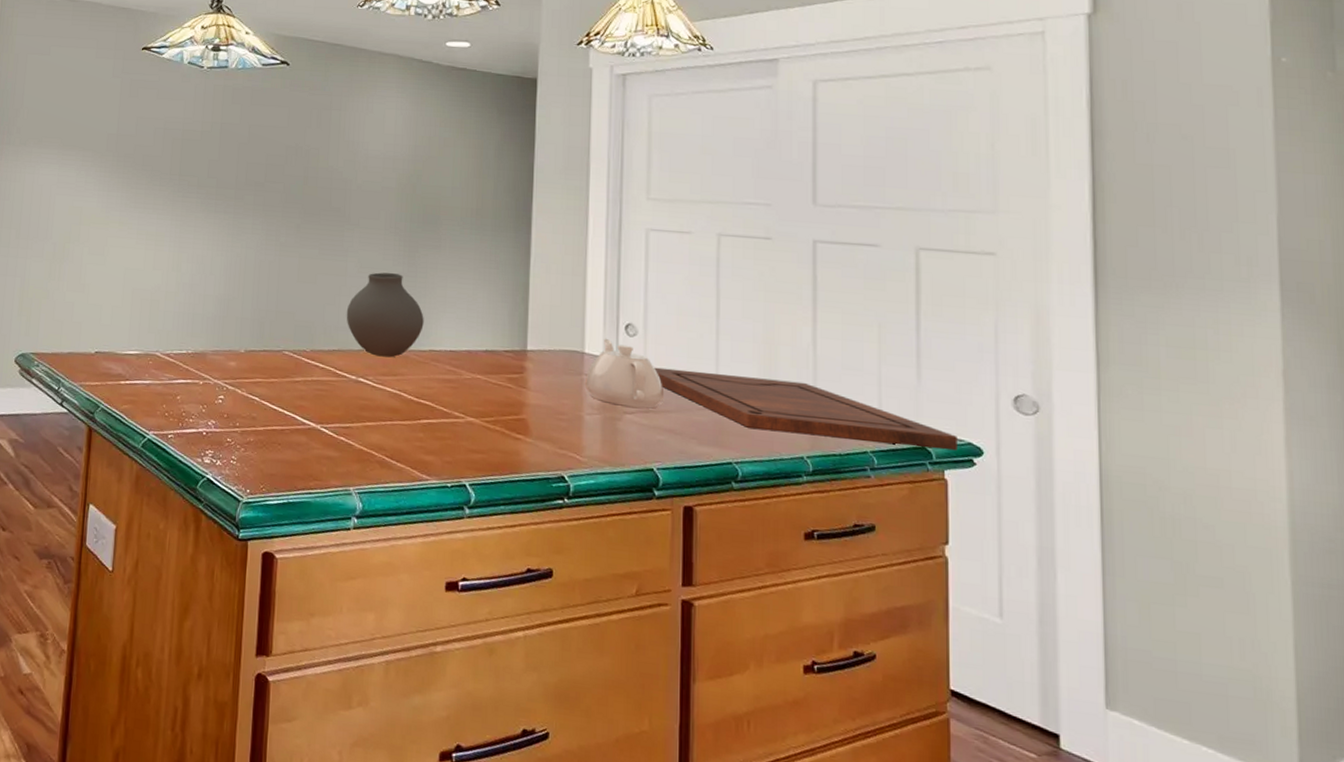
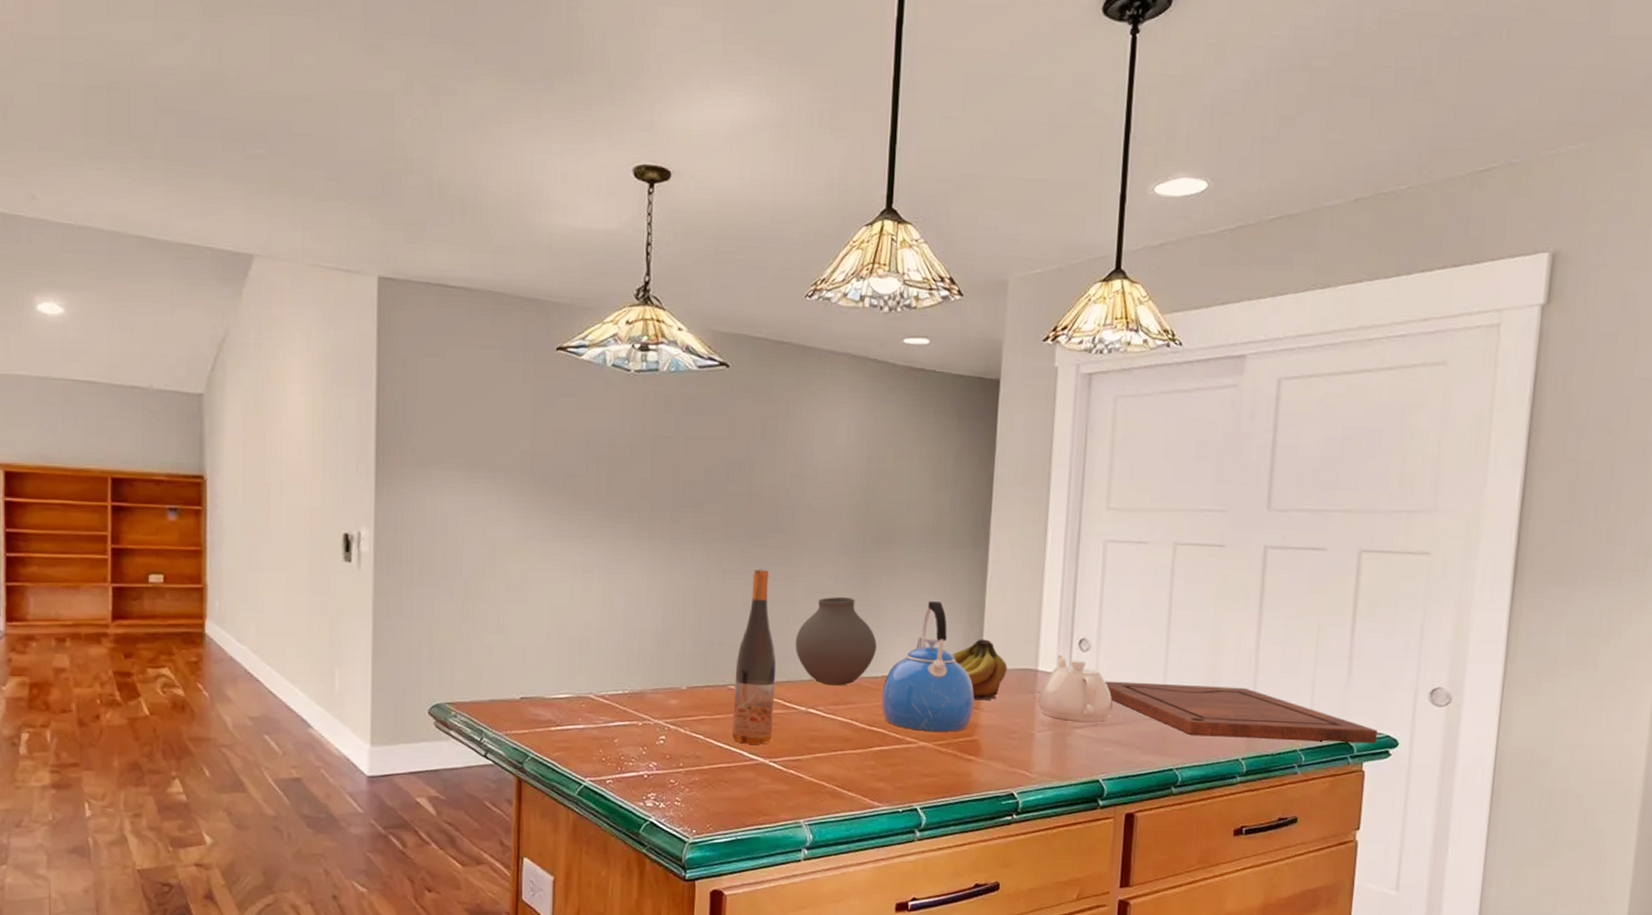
wine bottle: none [286,243,328,410] -> present [732,569,776,745]
kettle: none [429,280,521,410] -> present [881,601,975,732]
fruit: none [498,319,554,380] -> present [952,639,1008,701]

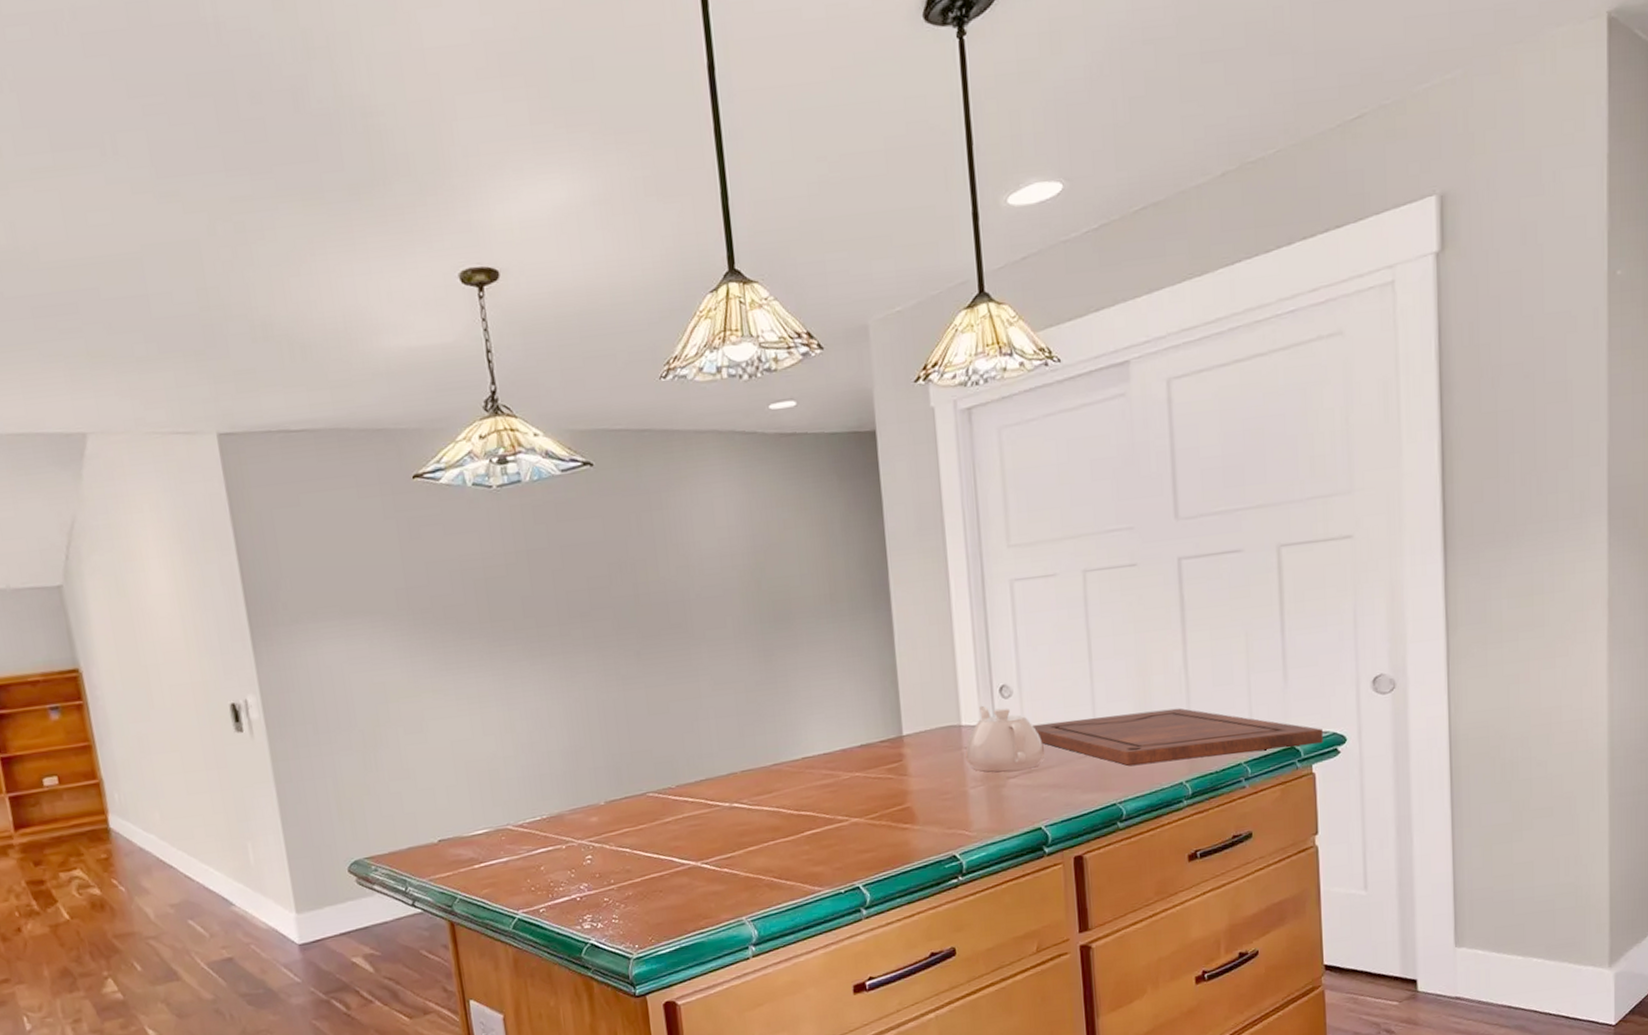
wine bottle: present [732,569,776,745] -> none [650,668,700,850]
vase: present [795,597,877,686] -> none [707,683,792,777]
kettle: present [881,601,975,732] -> none [804,672,902,808]
fruit: present [952,639,1008,701] -> none [871,702,930,767]

